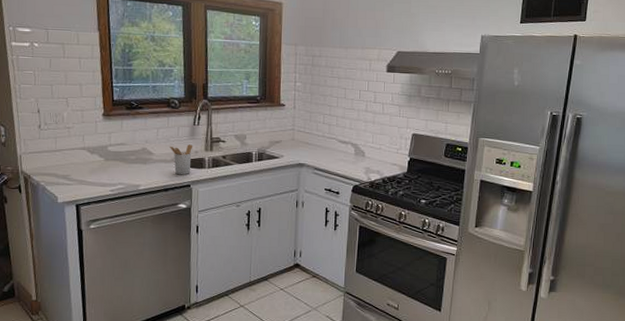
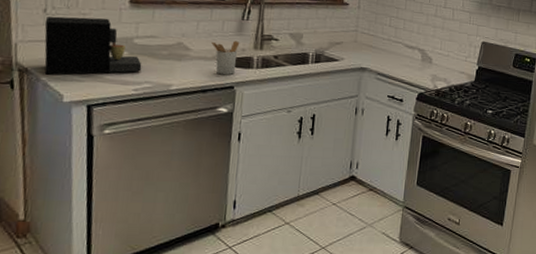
coffee maker: none [40,130,116,180] -> present [44,16,142,75]

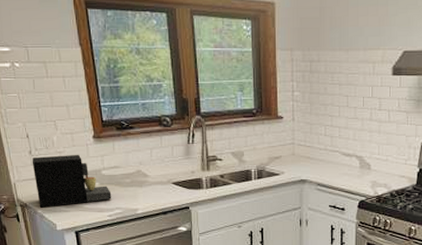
utensil holder: present [211,41,240,75] -> none [165,164,189,197]

